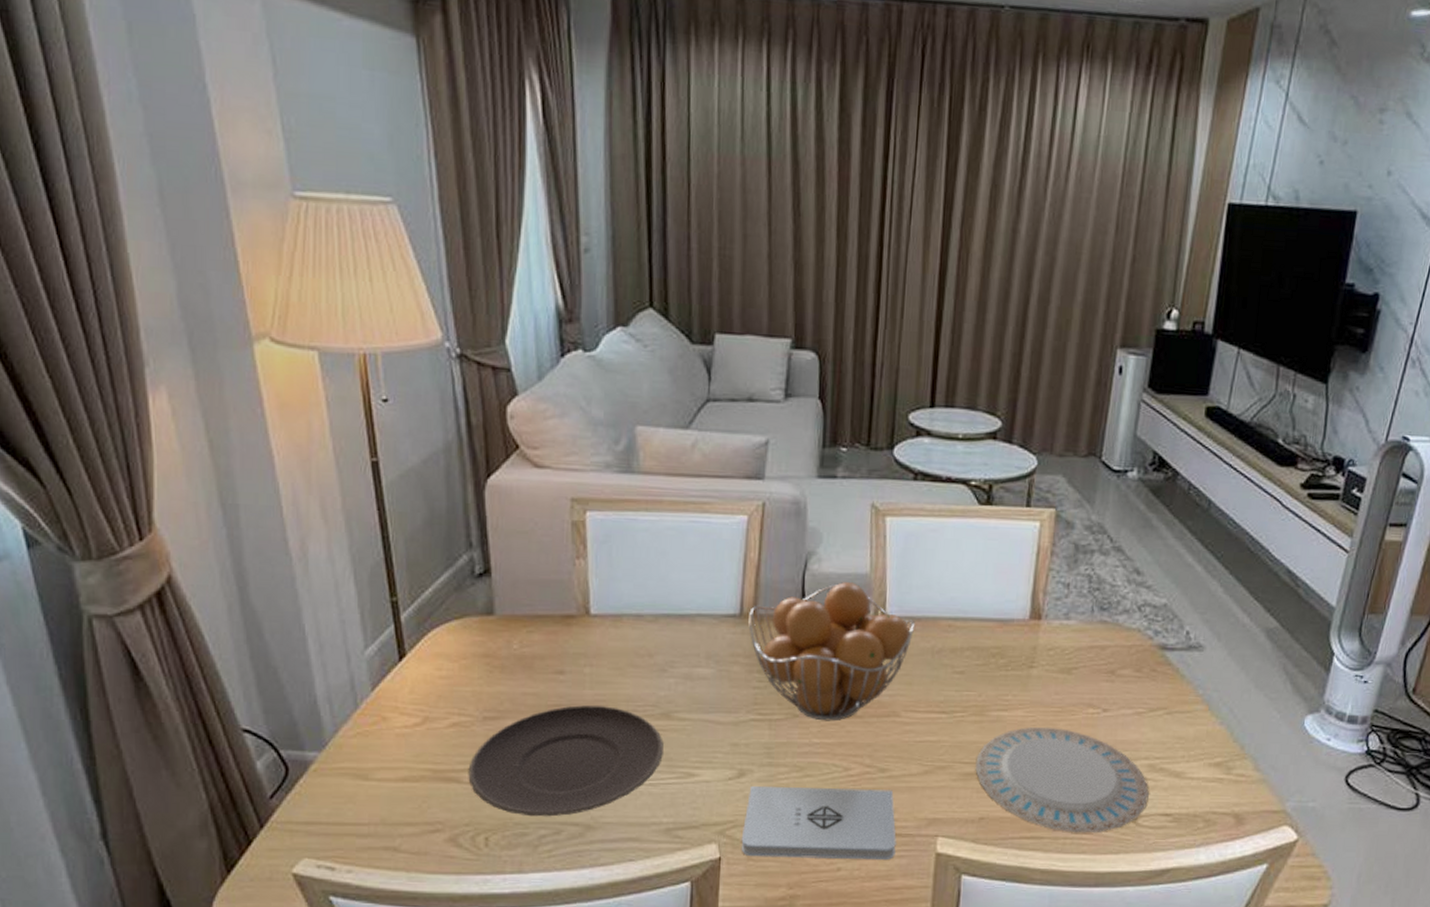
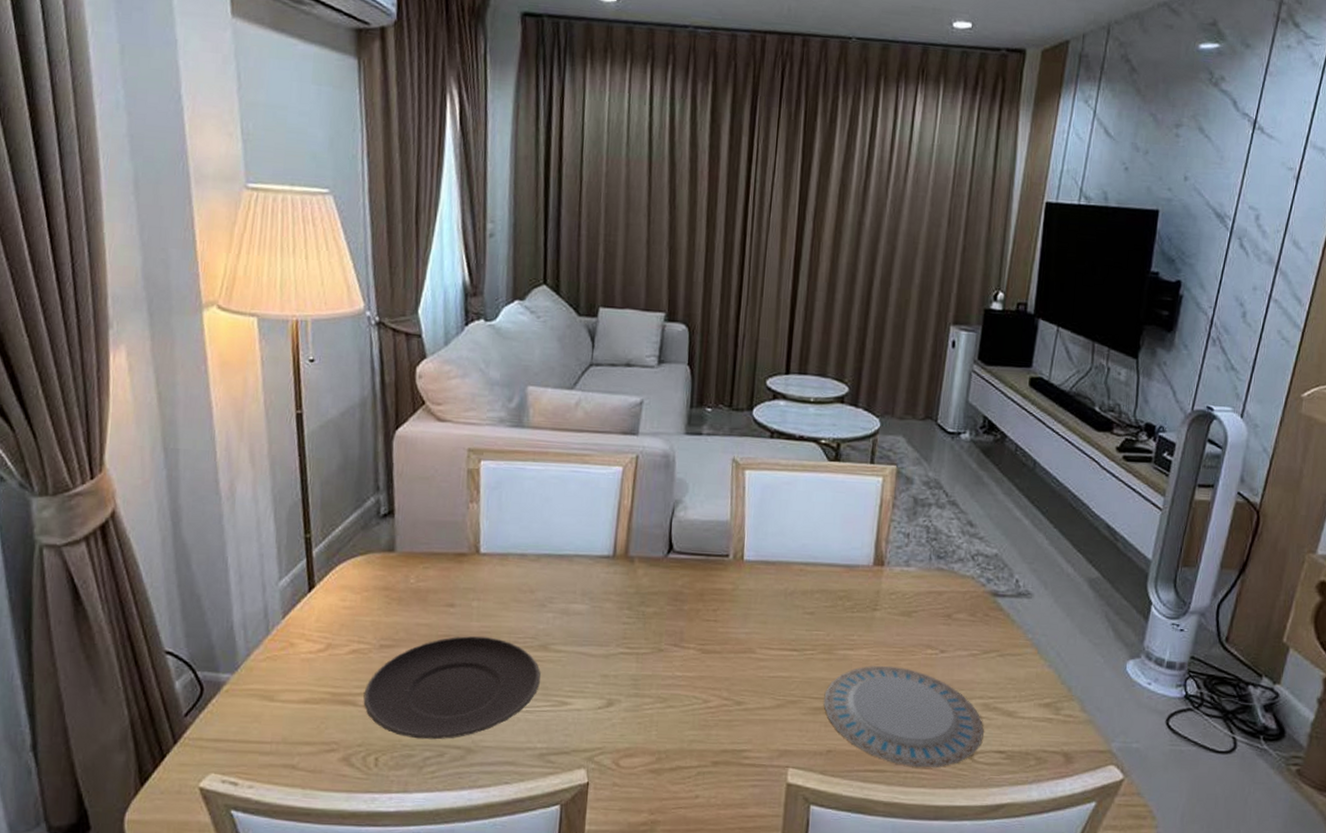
notepad: present [741,785,896,861] -> none [607,714,750,790]
fruit basket: present [748,582,916,721] -> none [620,528,770,656]

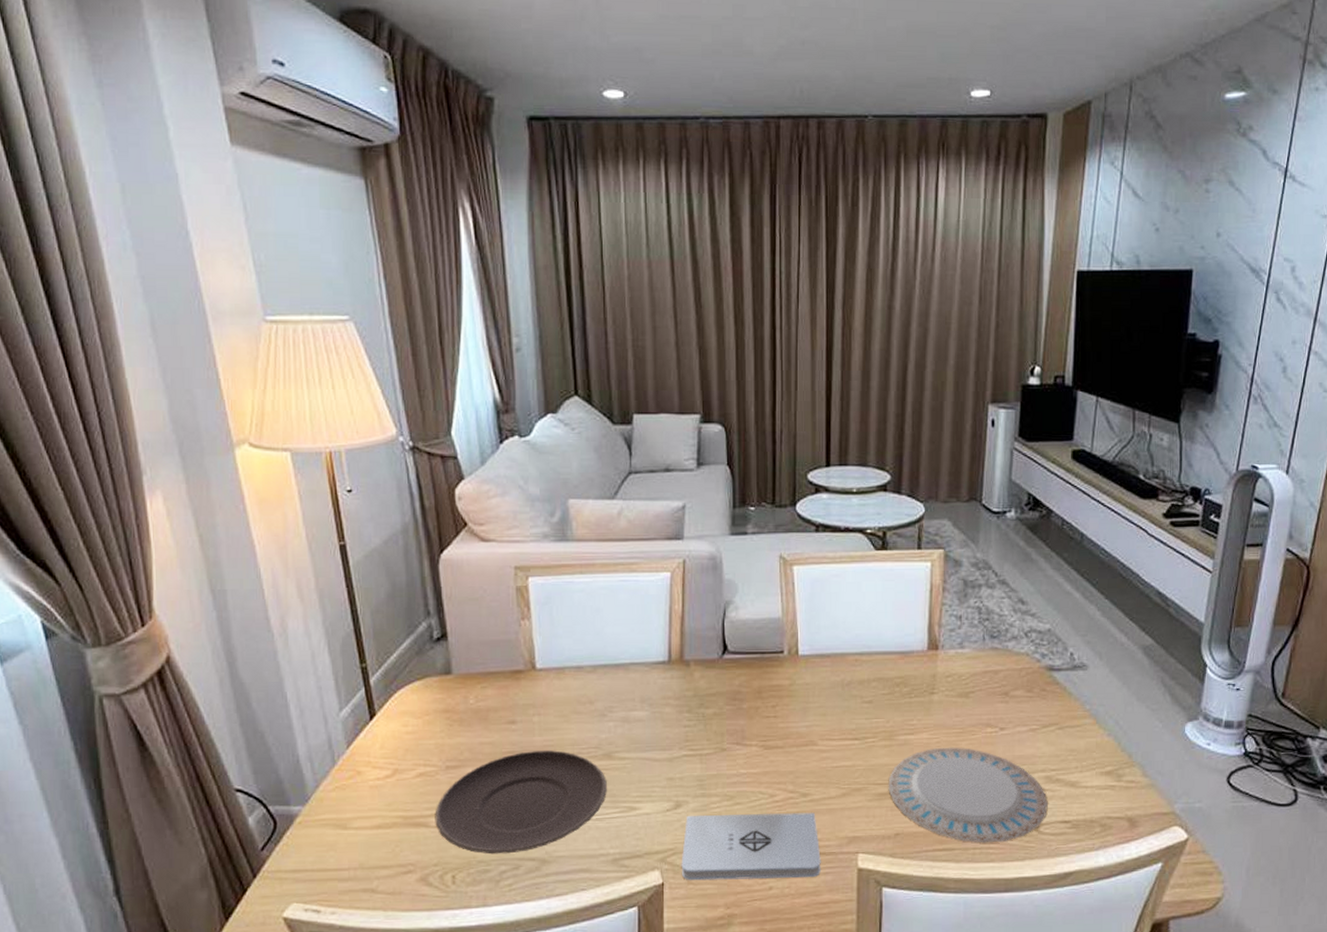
notepad: none [607,714,750,790] -> present [681,812,821,881]

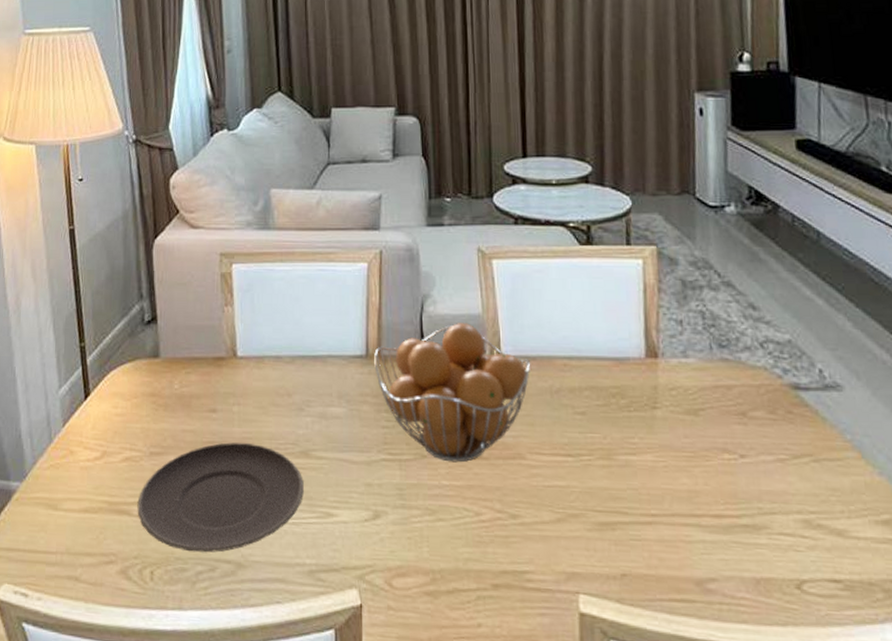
fruit basket: none [677,626,826,753] -> present [374,323,531,463]
notepad: present [681,812,821,881] -> none [380,528,536,618]
plate: present [888,747,1048,843] -> none [609,473,810,598]

